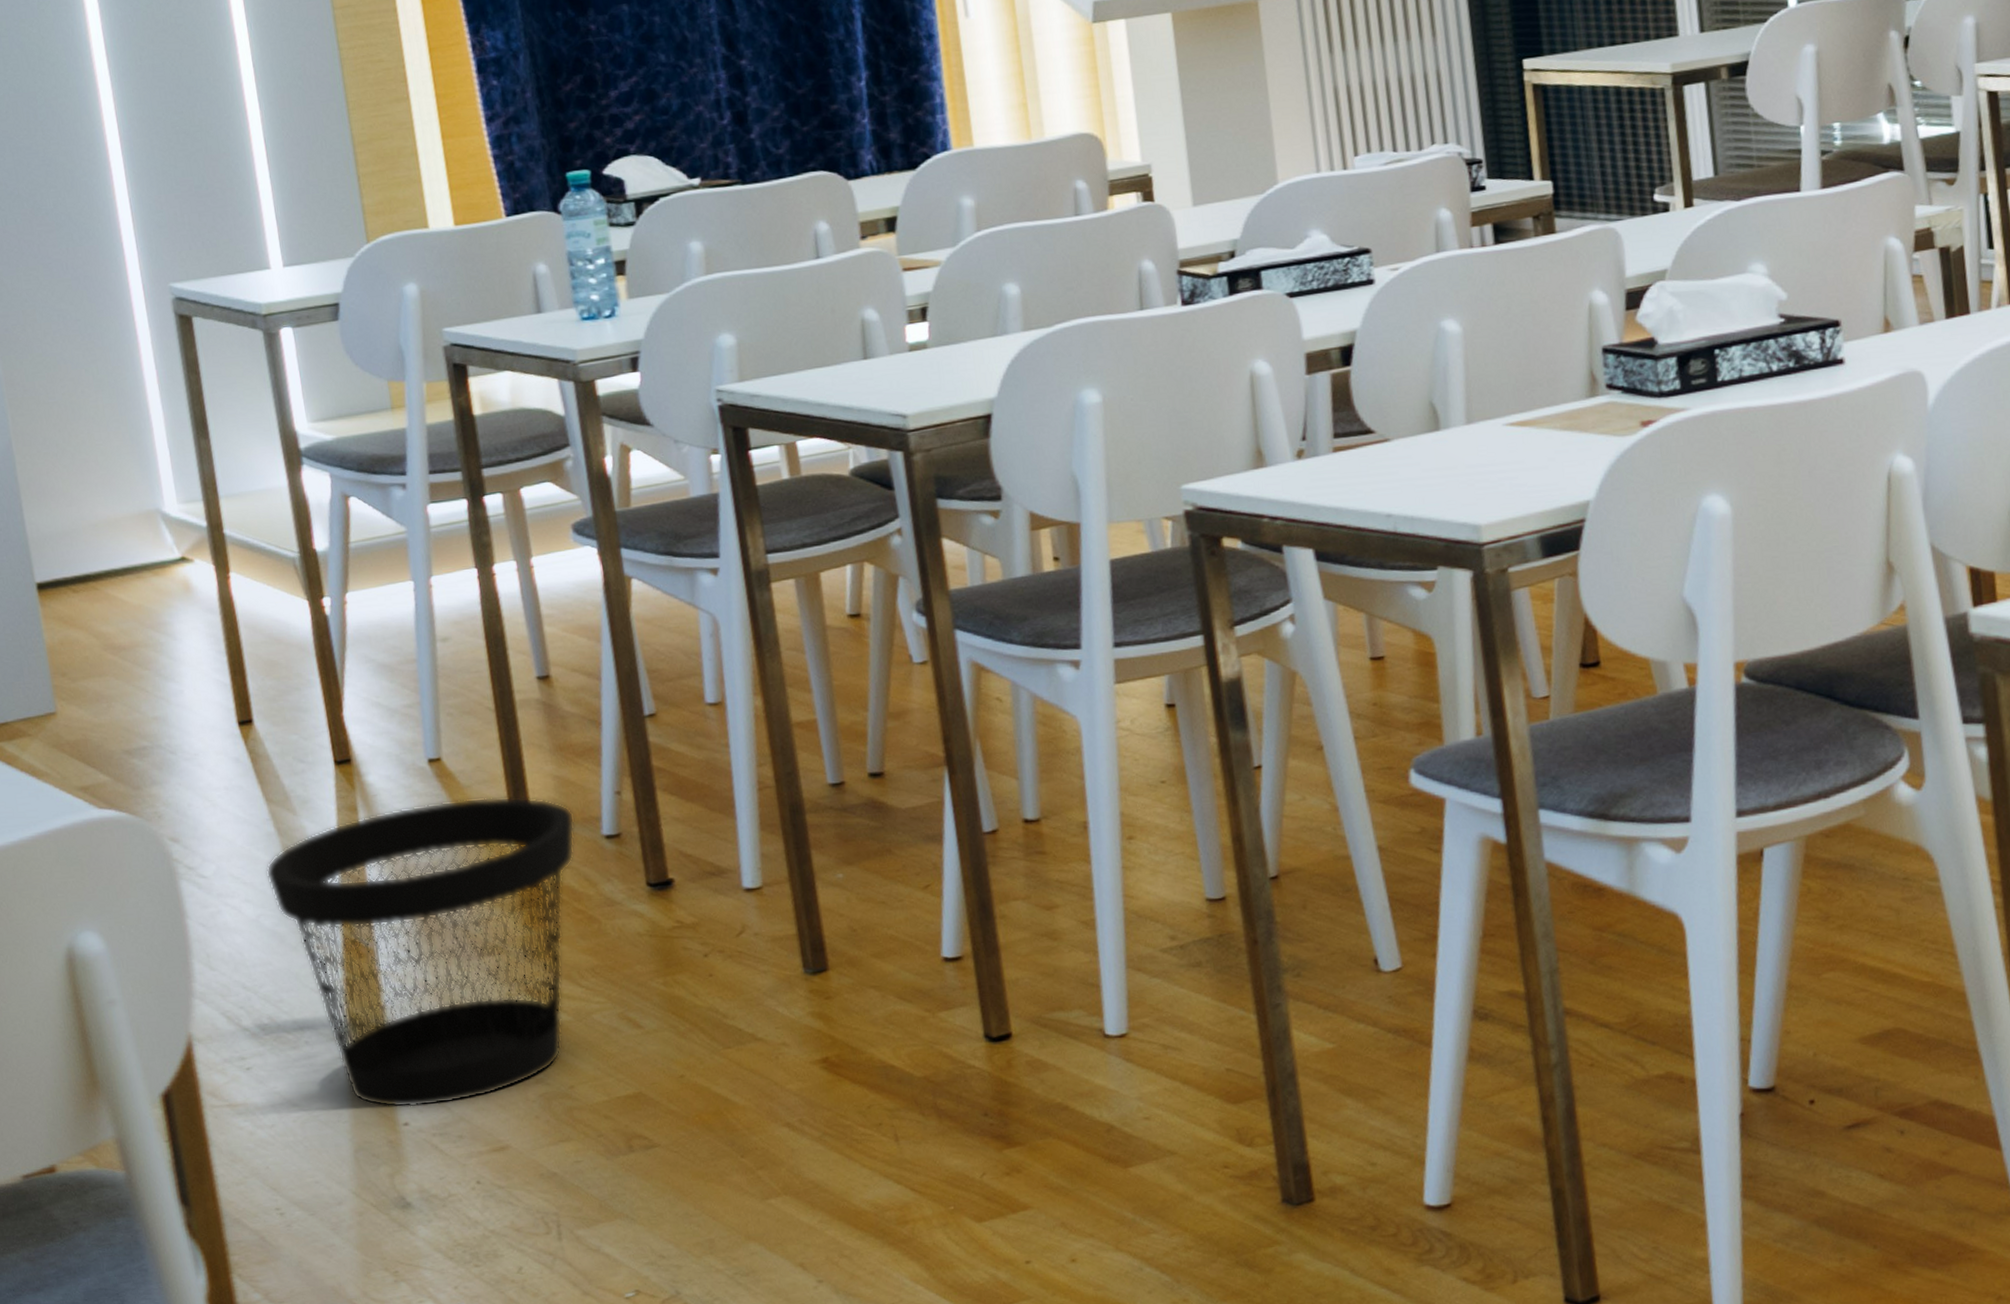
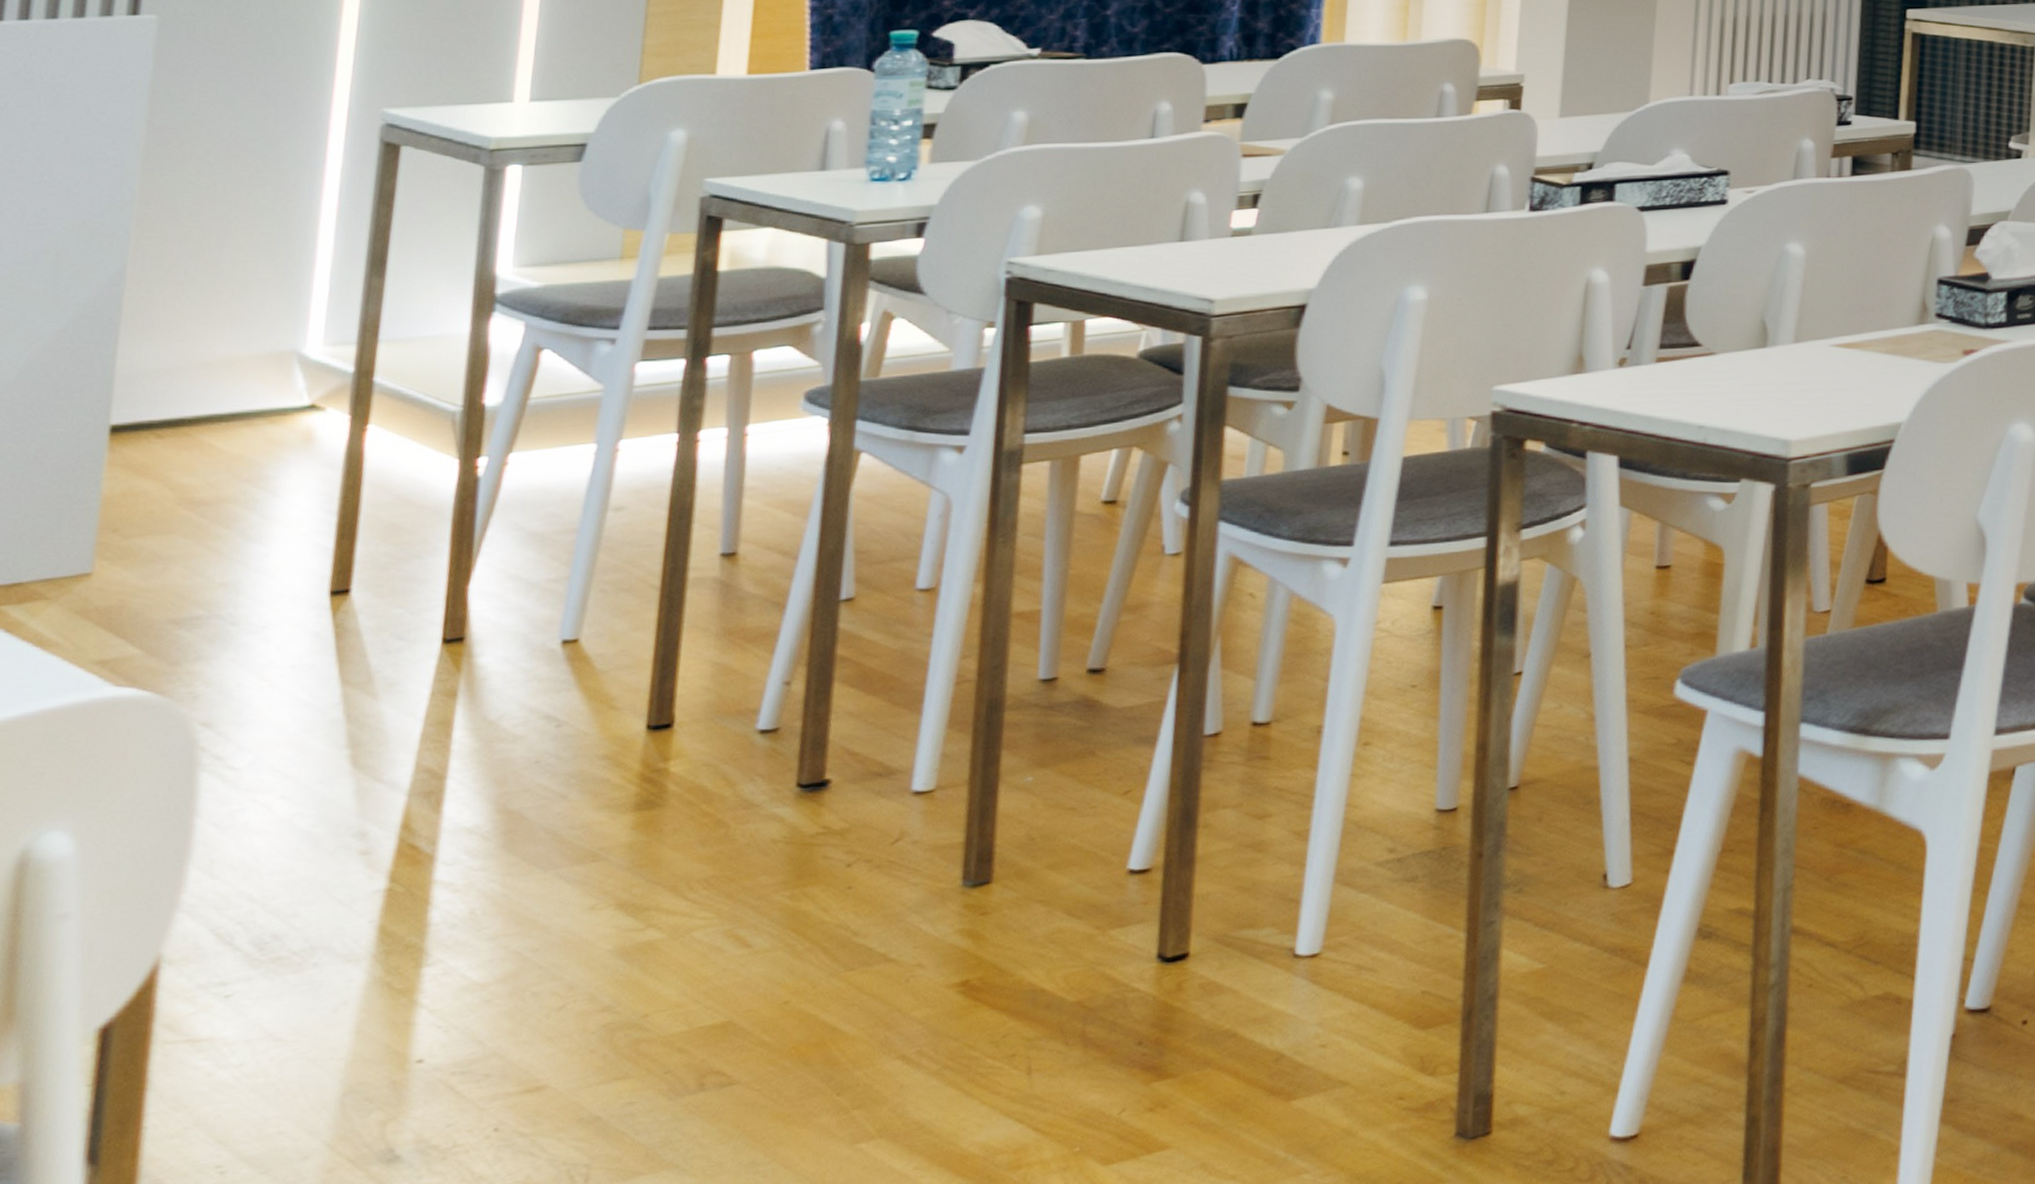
wastebasket: present [266,796,575,1108] -> none [317,684,727,1042]

